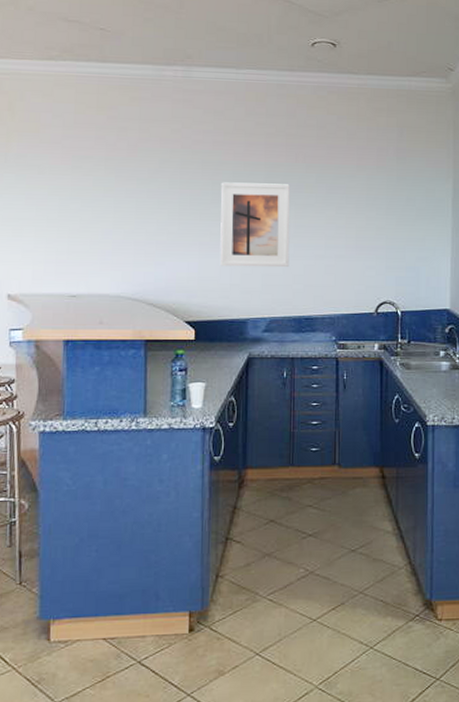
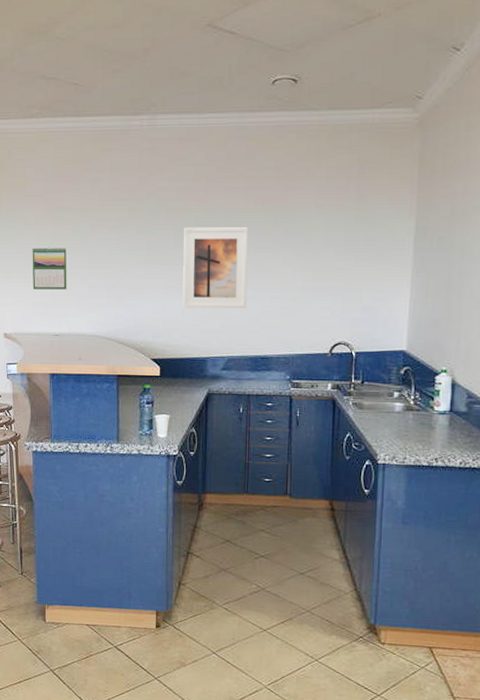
calendar: none [45,198,88,246] -> present [32,246,67,290]

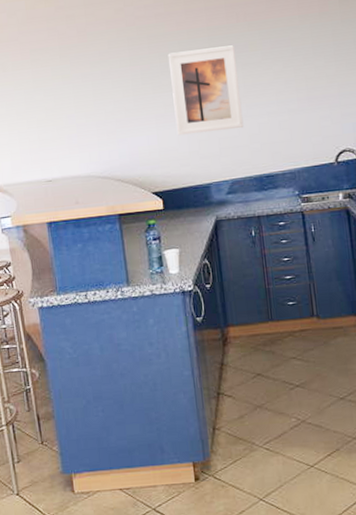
calendar: present [32,246,67,290] -> none [13,89,54,137]

